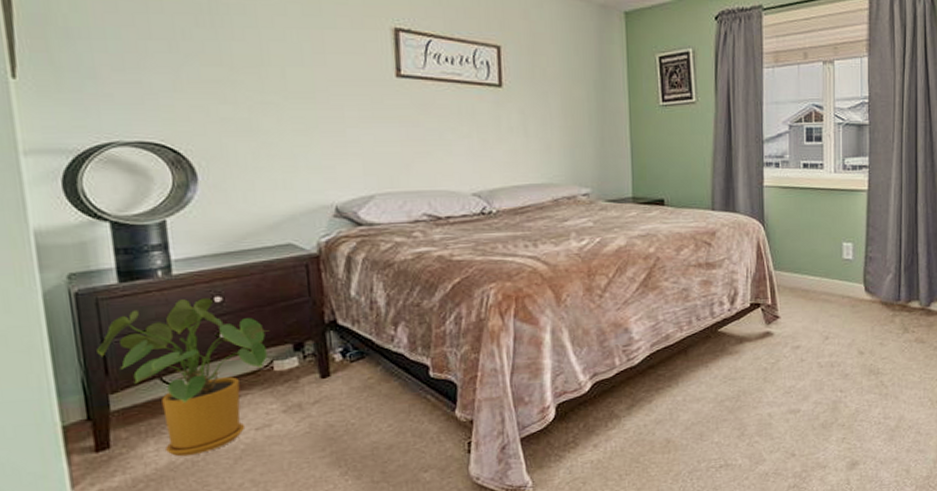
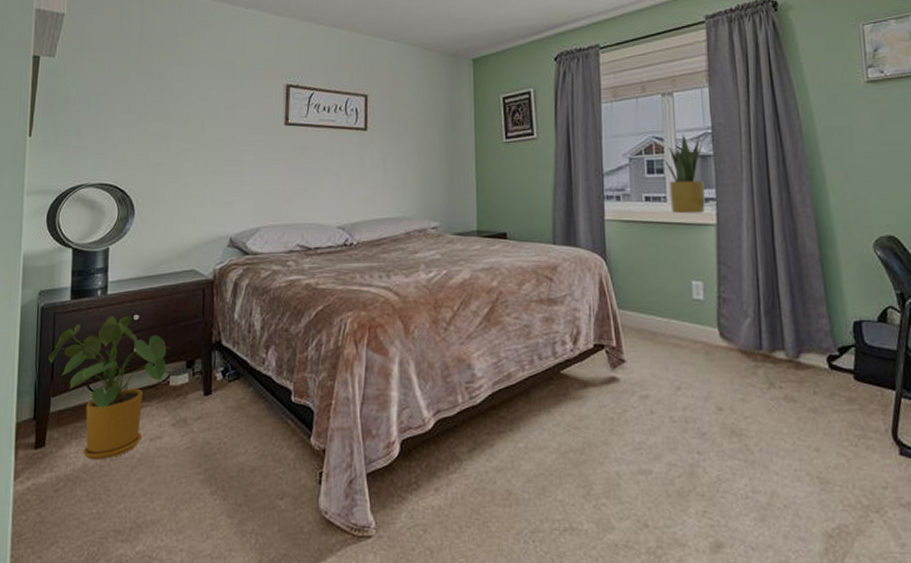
planter: none [821,102,861,180] -> present [662,133,705,214]

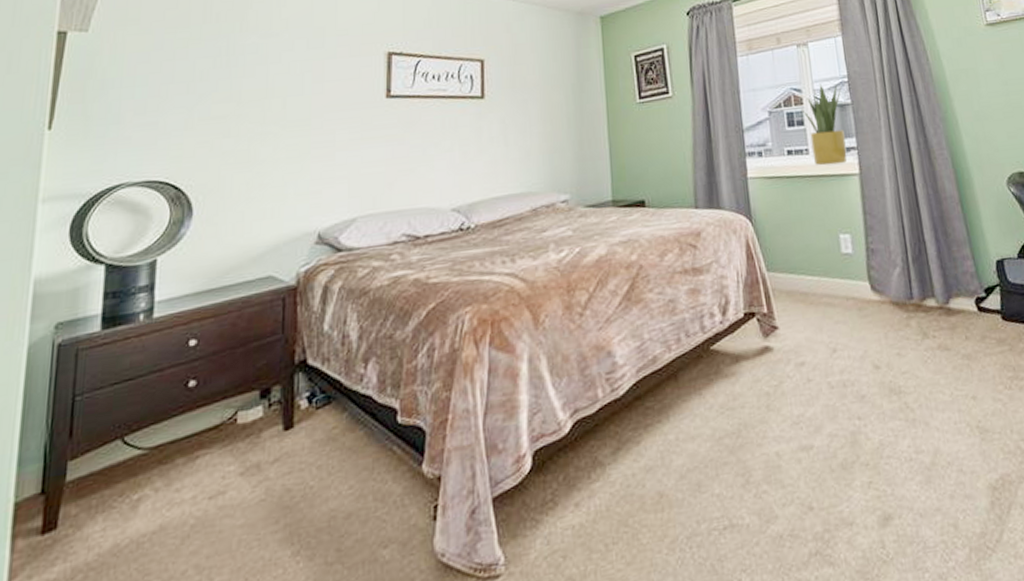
house plant: present [48,316,169,460] -> none [66,341,237,537]

